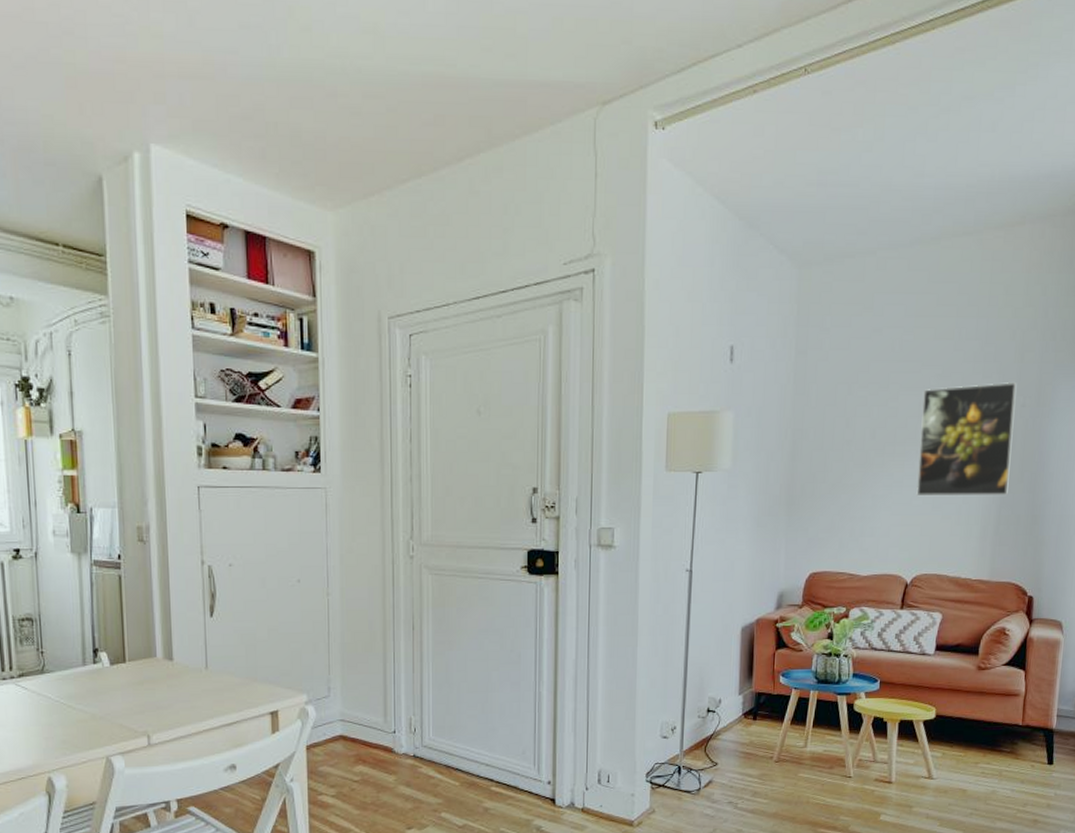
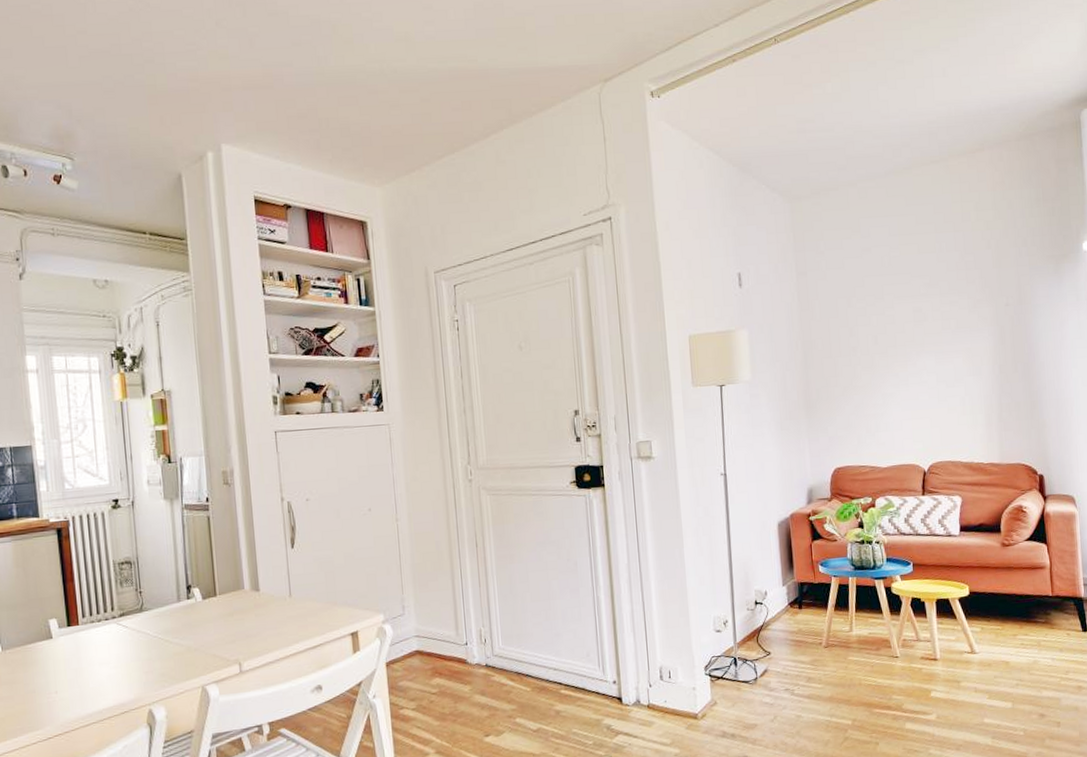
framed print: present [916,381,1017,495] -> none [915,284,1005,391]

